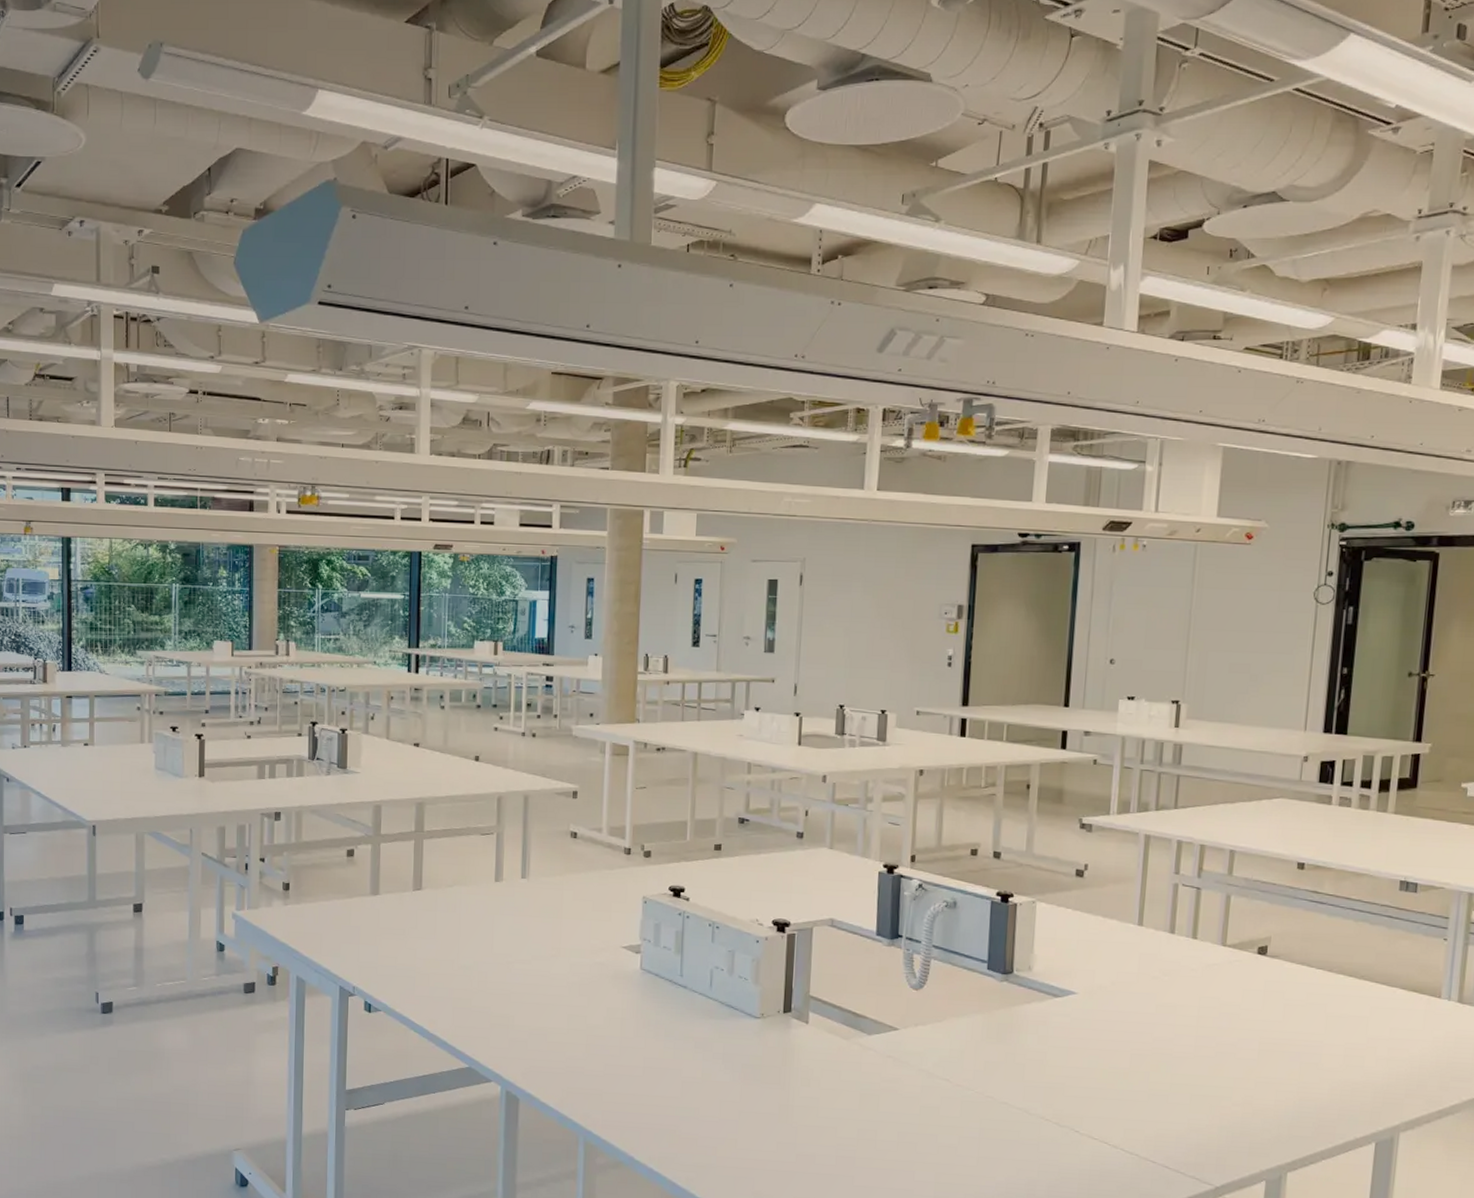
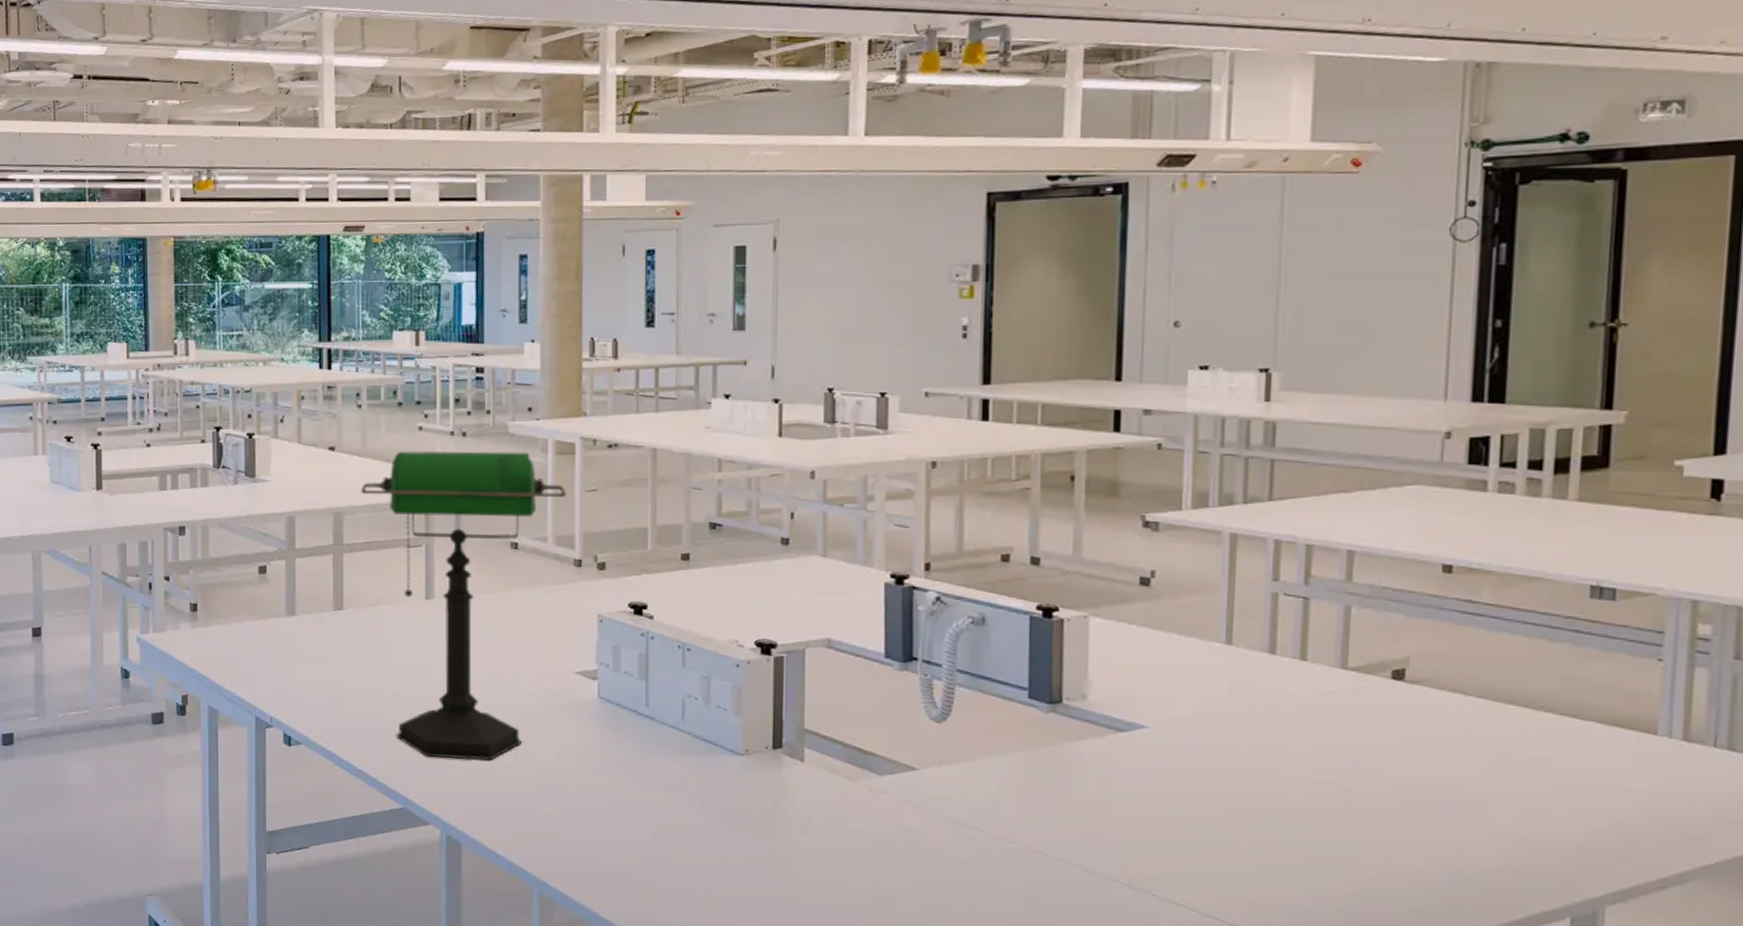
desk lamp: none [441,749,620,1025] -> present [361,450,566,761]

